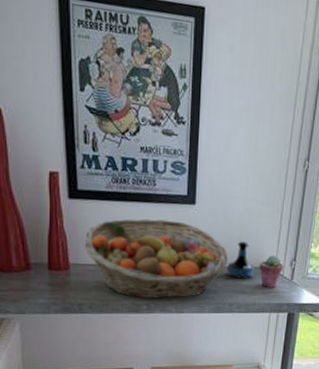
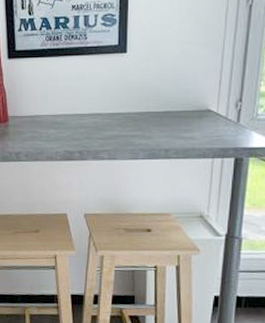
fruit basket: present [84,218,228,299] -> none [21,70,163,146]
tequila bottle: present [226,241,255,279] -> none [161,85,194,123]
potted succulent: present [259,254,283,288] -> none [198,96,227,131]

